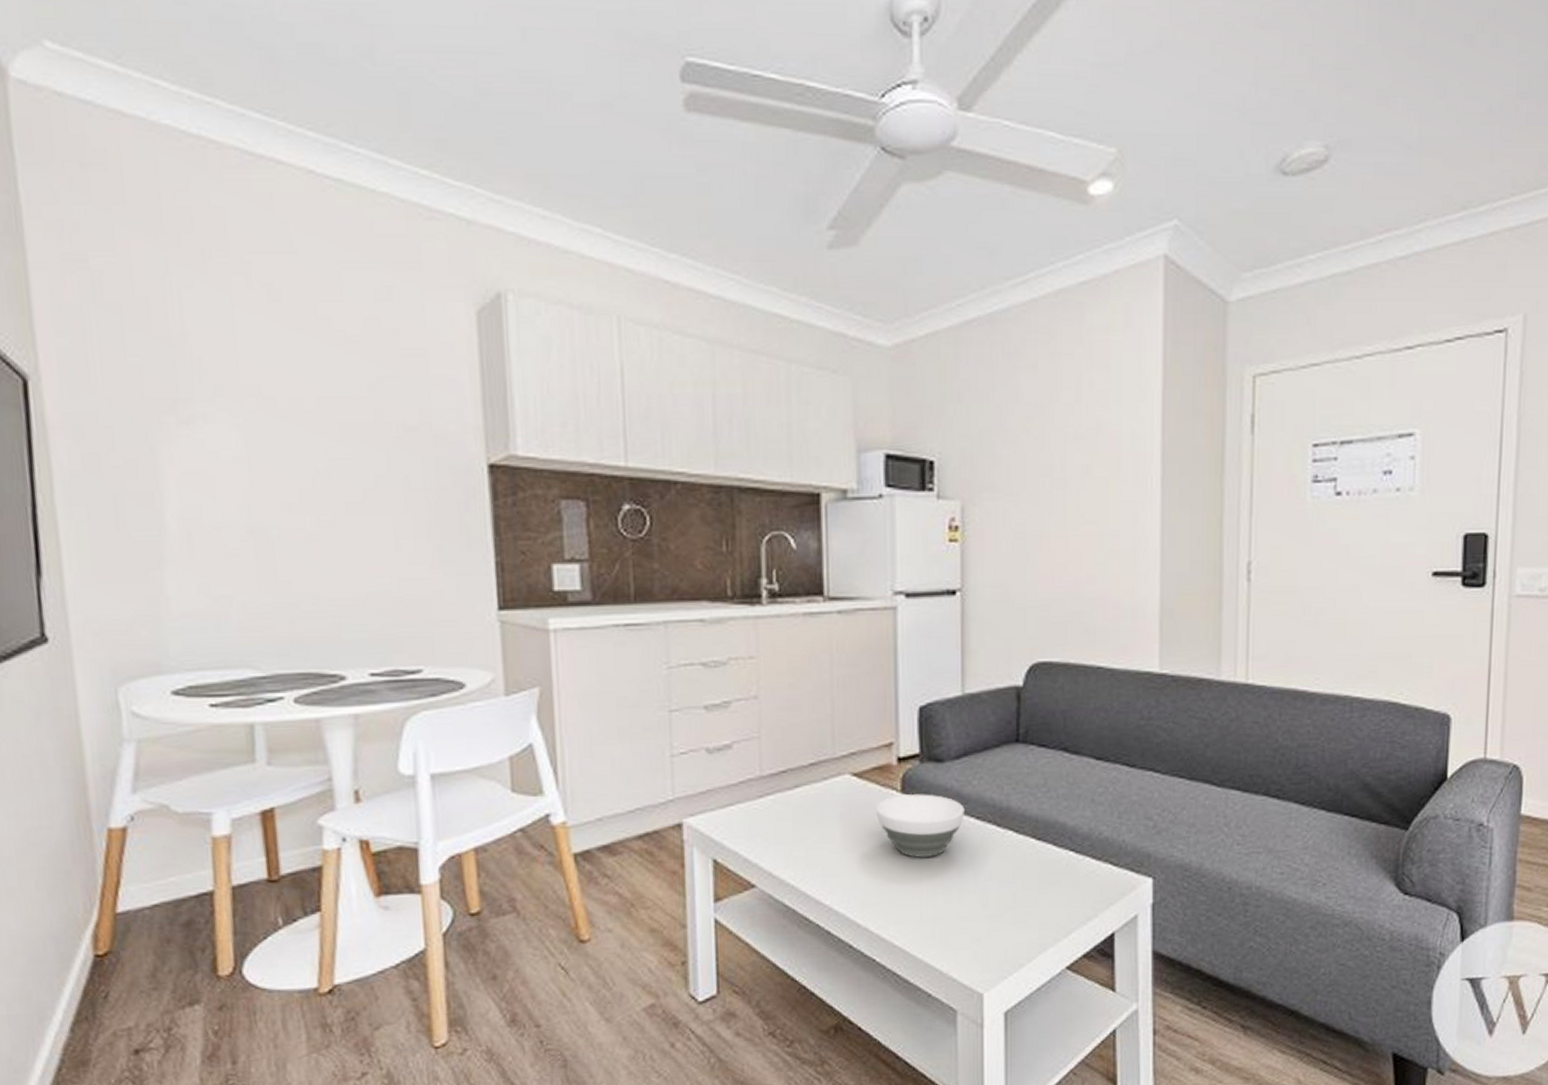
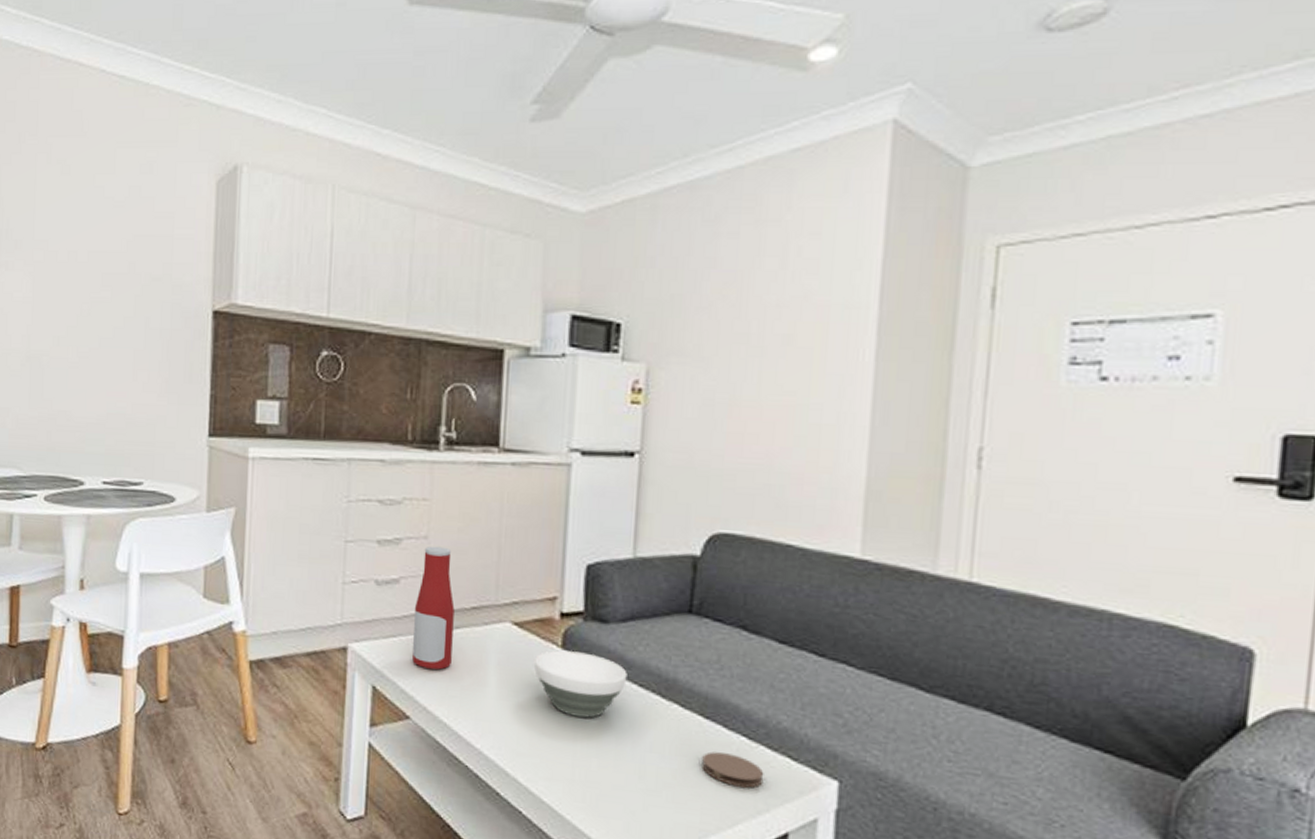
bottle: none [751,705,794,833] -> present [412,546,455,670]
coaster: none [1037,869,1091,899] -> present [701,752,764,788]

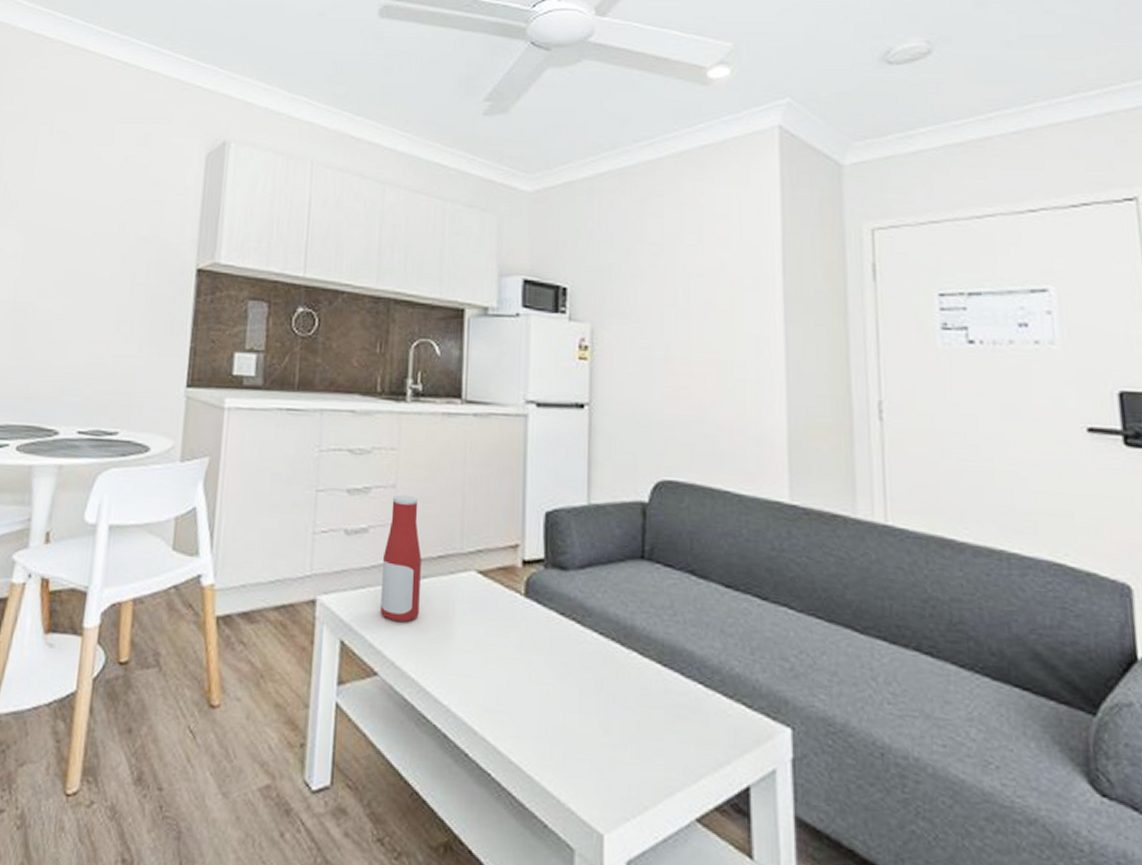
bowl: present [534,650,627,718] -> none [499,599,588,669]
coaster: present [701,752,764,788] -> none [663,701,722,739]

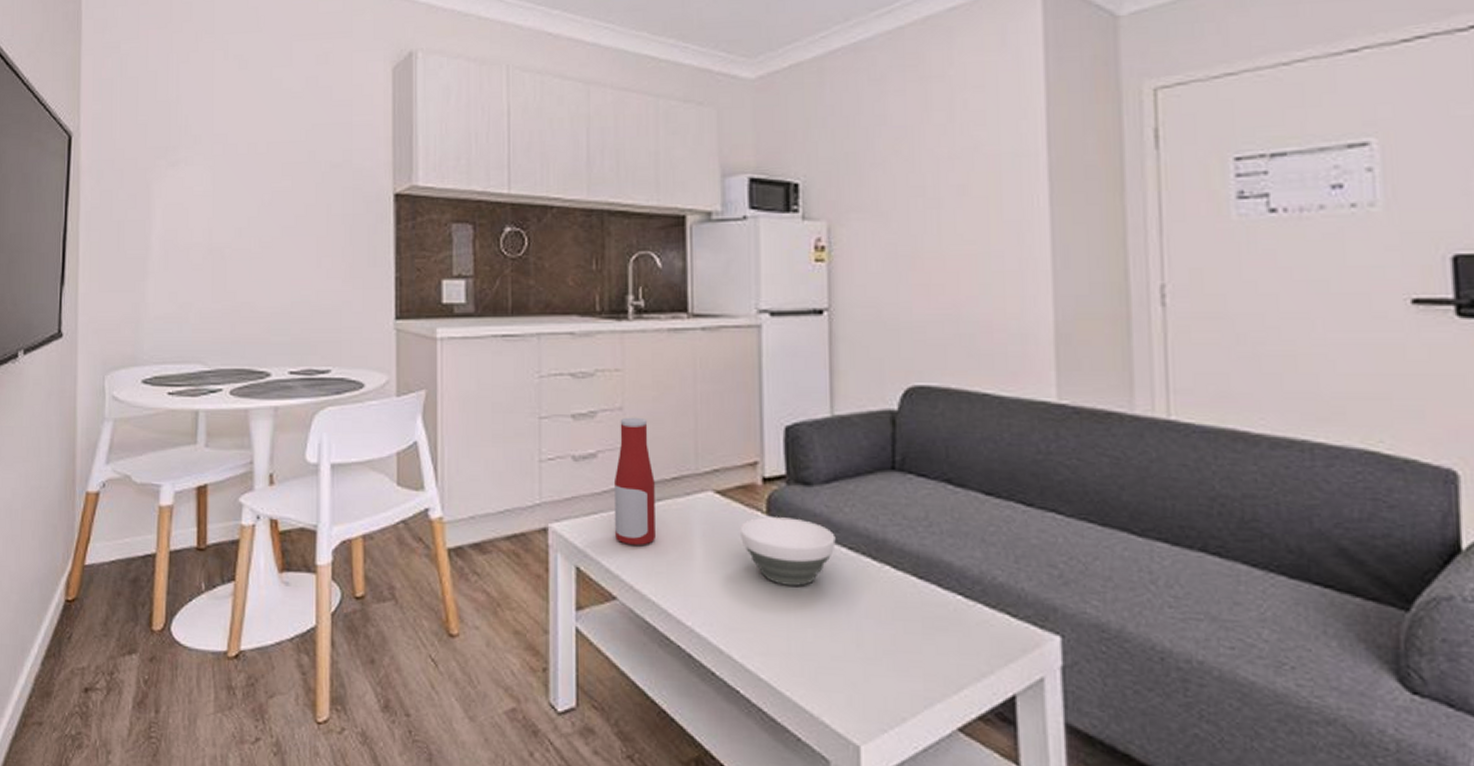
bowl: none [499,599,588,669] -> present [740,517,836,586]

